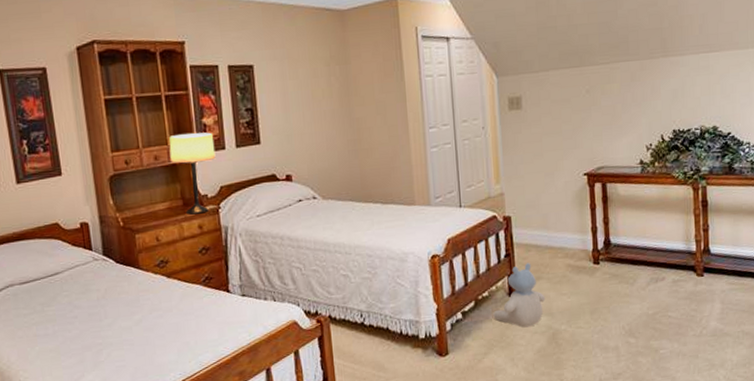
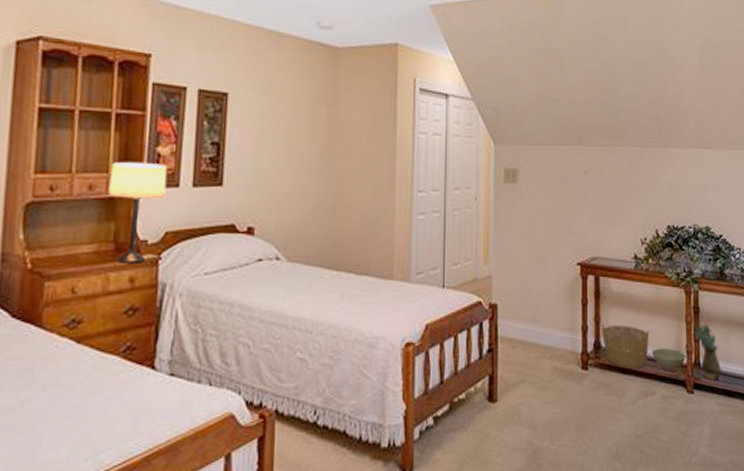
stuffed bear: present [493,263,546,328] -> none [469,362,528,442]
basket: none [610,223,658,261] -> present [601,324,650,369]
bowl: none [661,239,694,260] -> present [652,348,685,372]
vase: none [703,214,732,264] -> present [694,322,722,381]

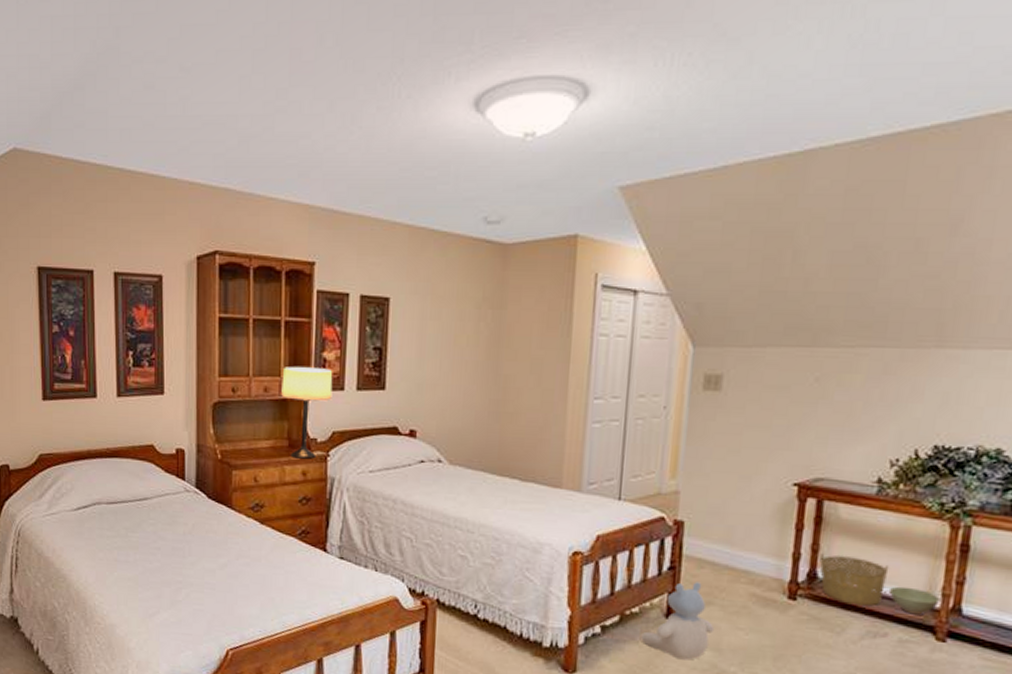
stuffed bear: none [469,362,528,442] -> present [641,582,715,660]
vase: present [694,322,722,381] -> none [957,561,995,632]

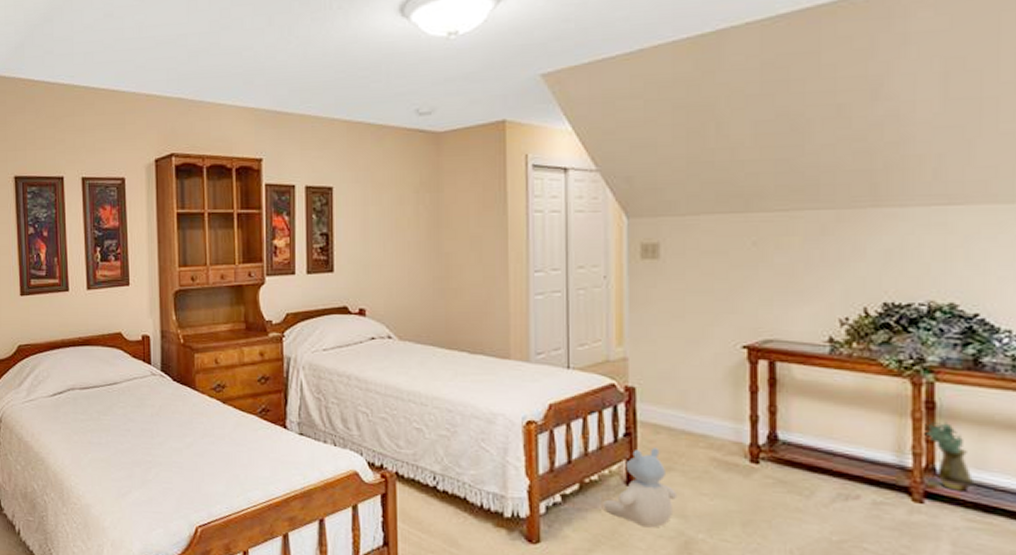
table lamp: present [281,366,333,460] -> none [237,254,284,342]
basket: present [819,553,890,607] -> none [778,415,853,468]
bowl: present [889,586,939,615] -> none [856,446,910,476]
vase: none [957,561,995,632] -> present [926,419,973,491]

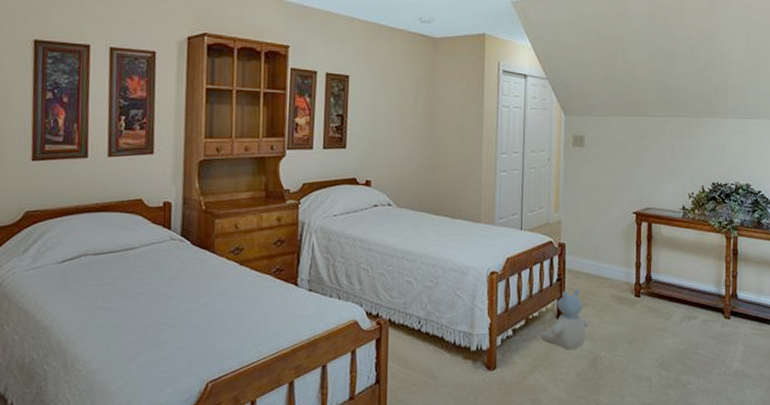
vase: present [926,419,973,491] -> none [733,261,756,309]

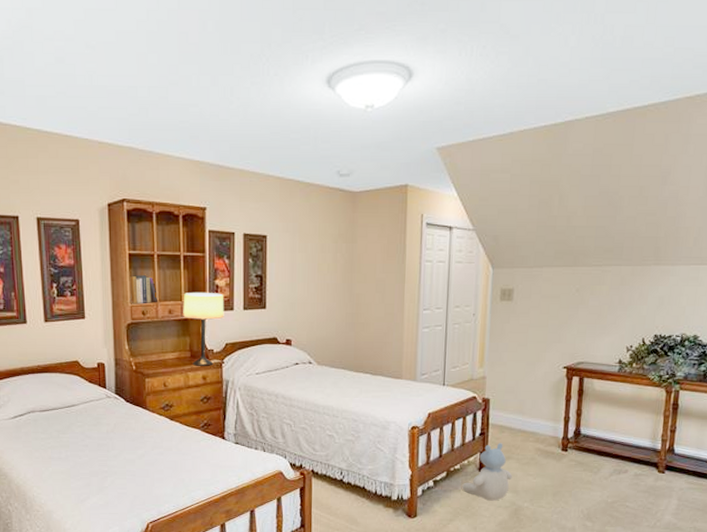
books: none [203,110,235,141] -> present [129,275,159,304]
table lamp: none [260,129,304,208] -> present [183,292,224,367]

